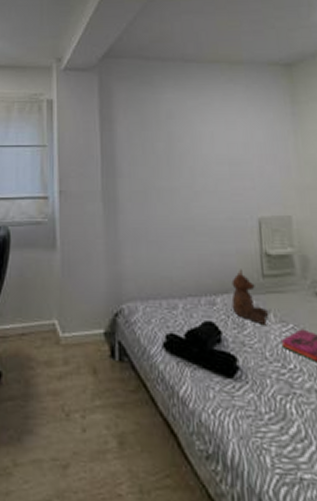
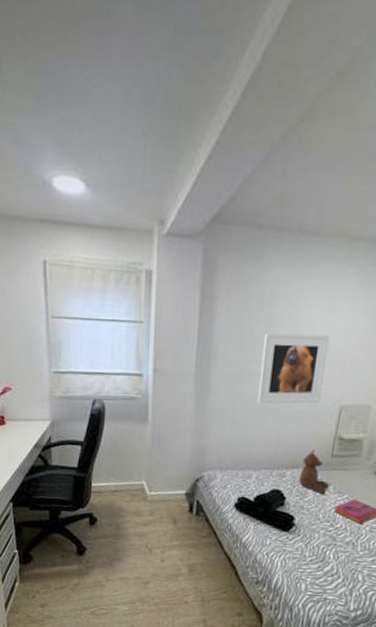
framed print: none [166,148,236,220] -> present [257,333,330,404]

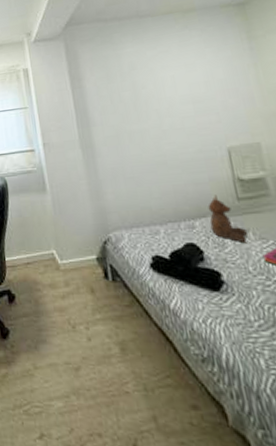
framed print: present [257,333,330,404] -> none [132,88,205,158]

